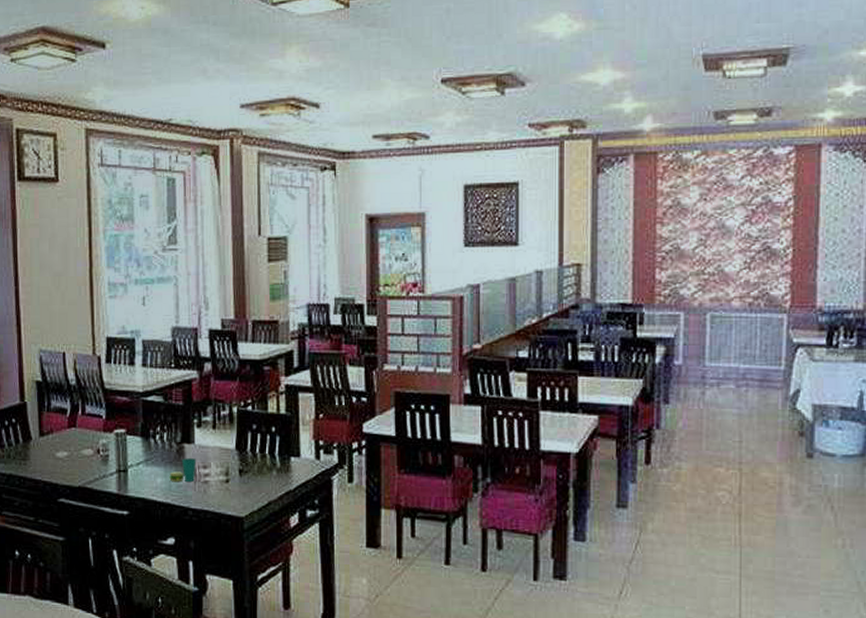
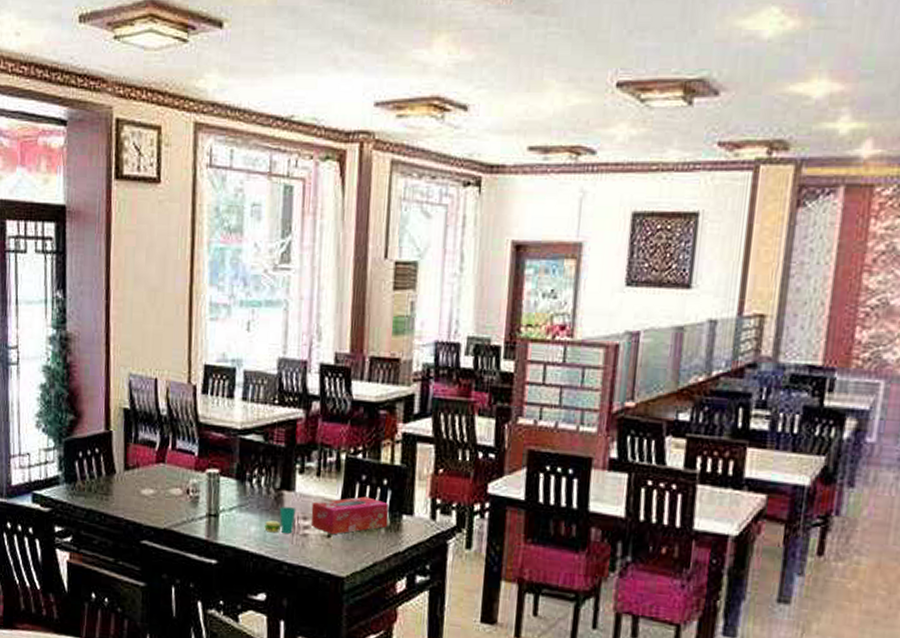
tissue box: none [210,443,279,480] -> present [310,496,389,535]

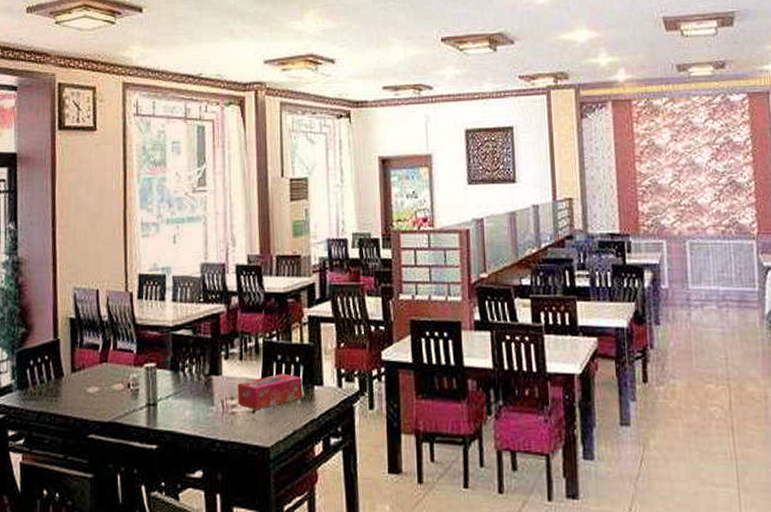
cup: present [264,507,296,533] -> none [198,390,224,415]

